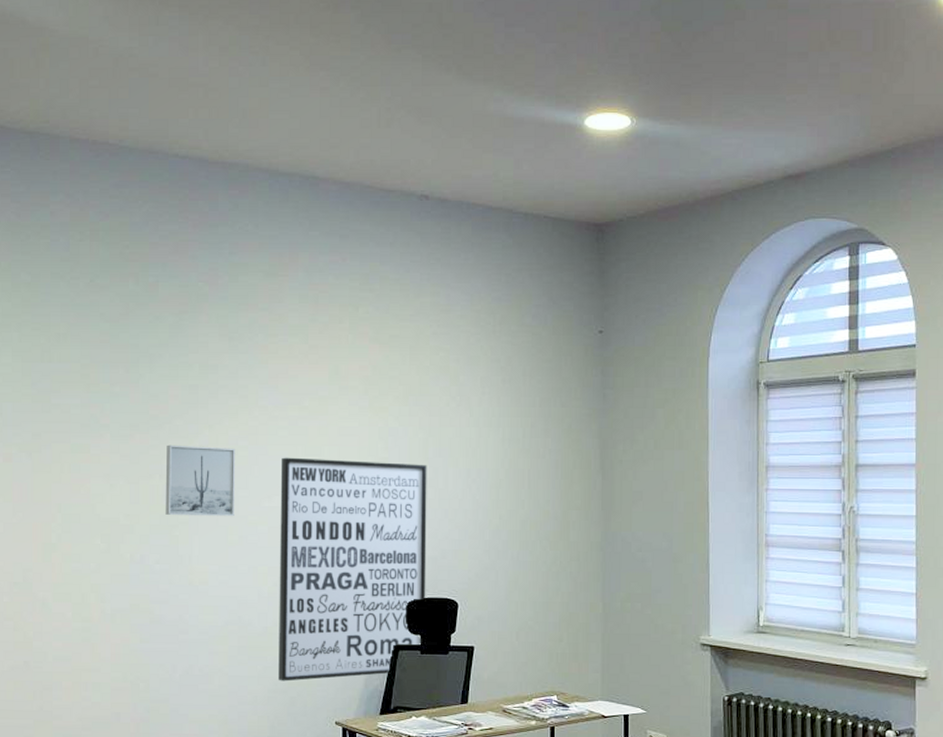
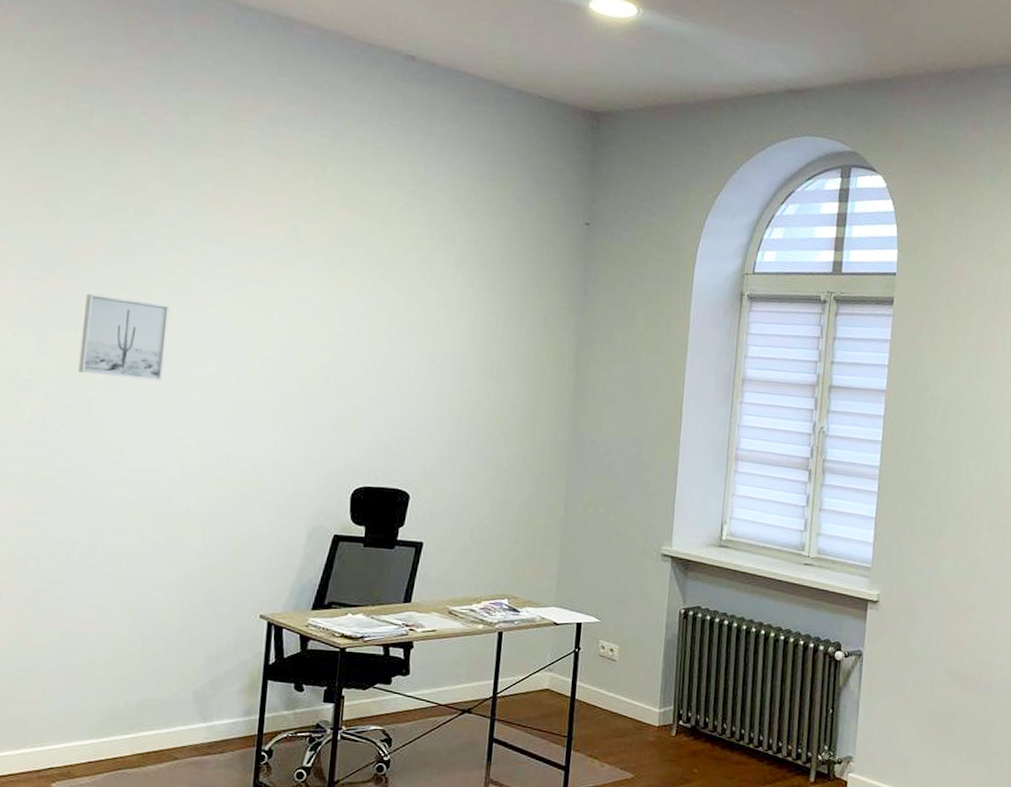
wall art: present [279,457,427,682] -> none [198,320,389,568]

